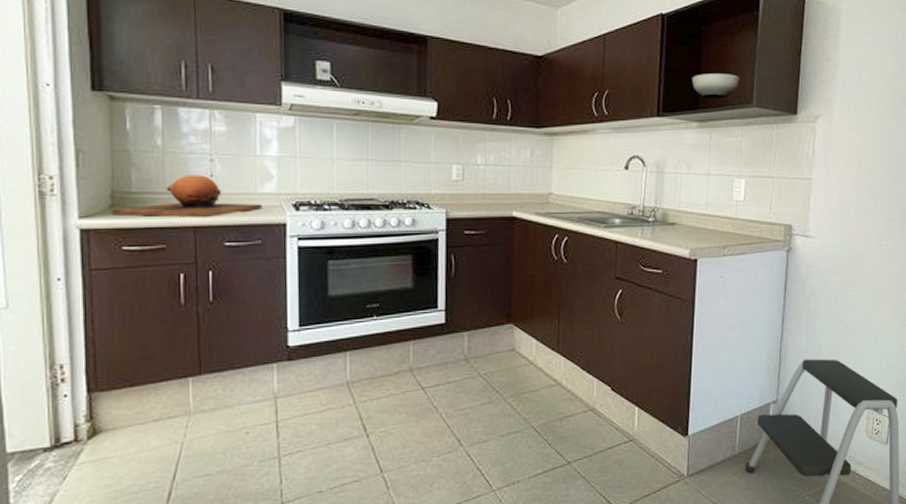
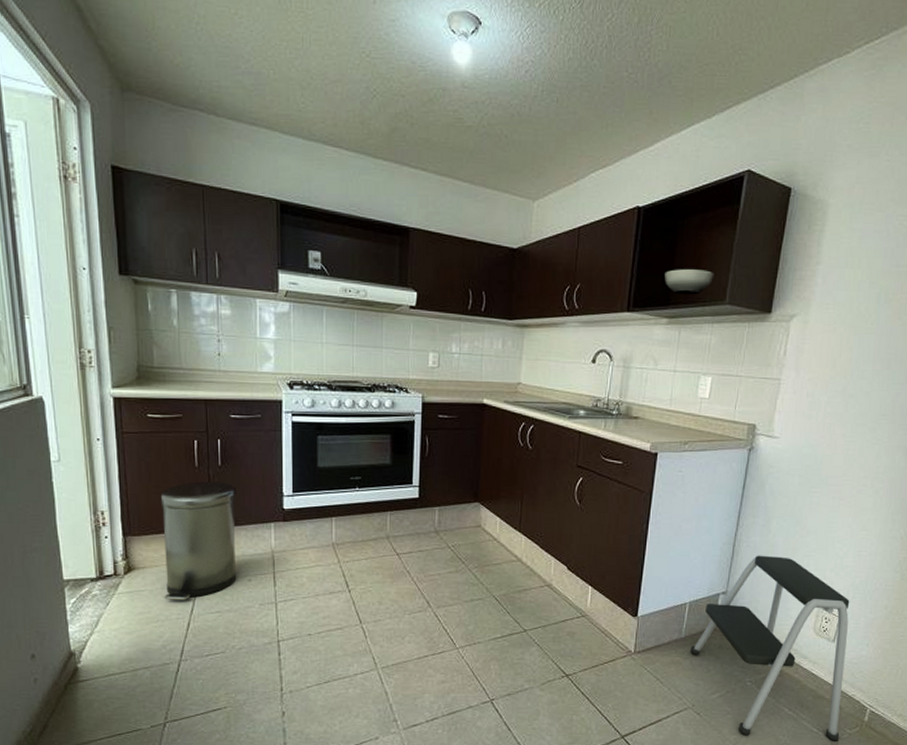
chopping board: present [112,175,262,219] -> none [139,353,262,393]
pedal bin: none [136,320,231,466] -> present [160,481,237,600]

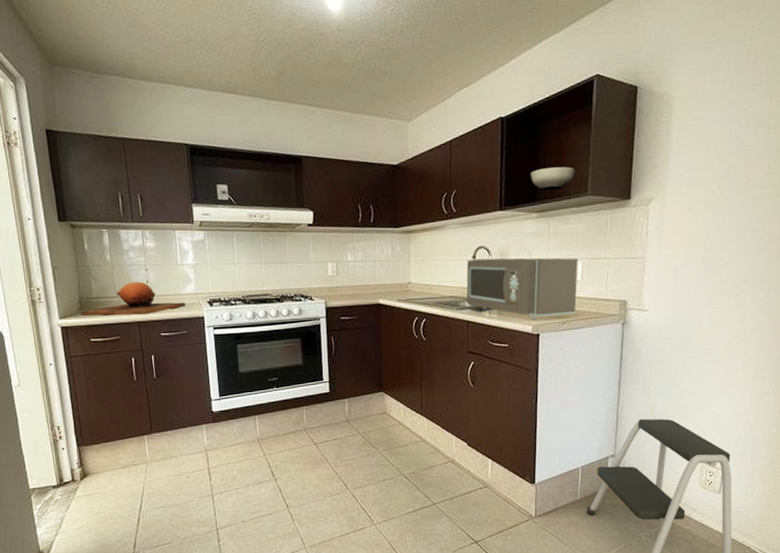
chopping board: none [139,353,262,393] -> present [81,281,186,316]
pedal bin: present [160,481,237,600] -> none [106,392,177,500]
microwave: none [581,363,707,438] -> present [466,257,578,320]

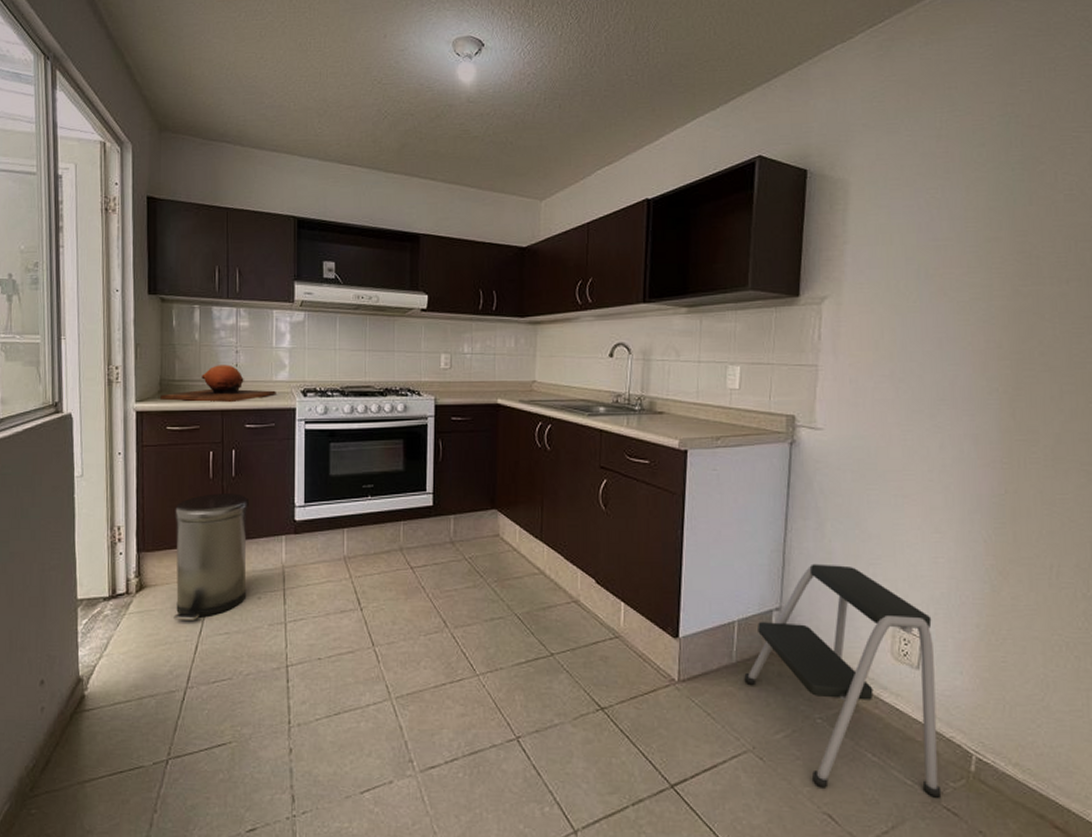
pedal bin: none [106,392,177,500] -> present [173,493,249,620]
microwave: present [466,257,578,320] -> none [601,357,736,433]
bowl: present [529,167,575,191] -> none [679,256,733,283]

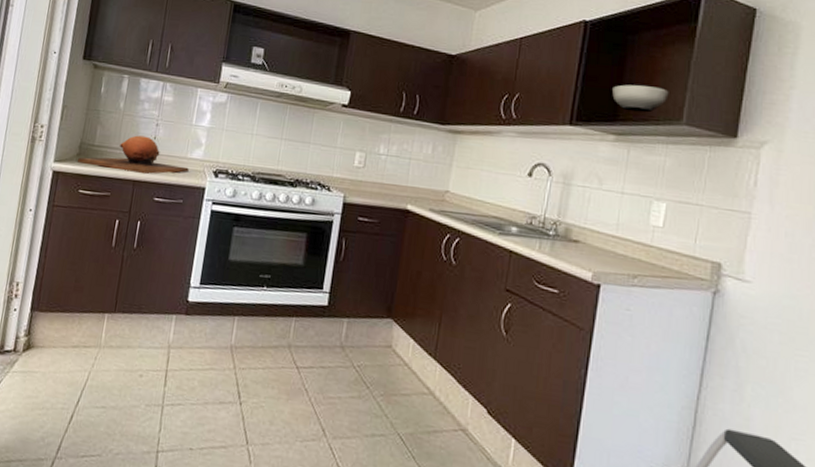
pedal bin: present [173,493,249,620] -> none [54,262,146,389]
bowl: none [679,256,733,283] -> present [611,84,669,113]

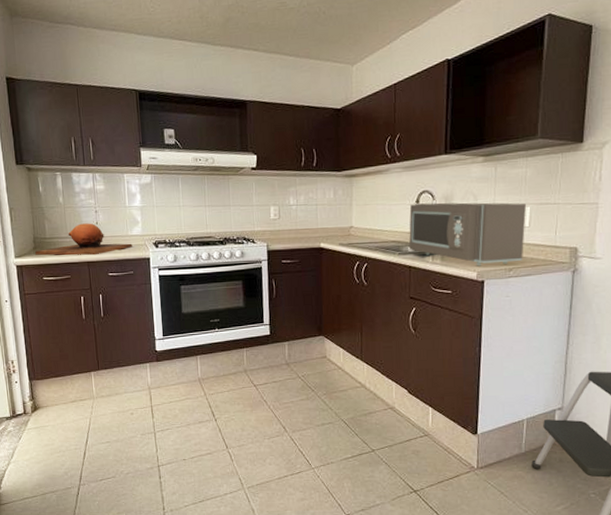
microwave: none [513,176,661,270] -> present [409,202,526,267]
bowl: present [611,84,669,113] -> none [476,109,525,134]

